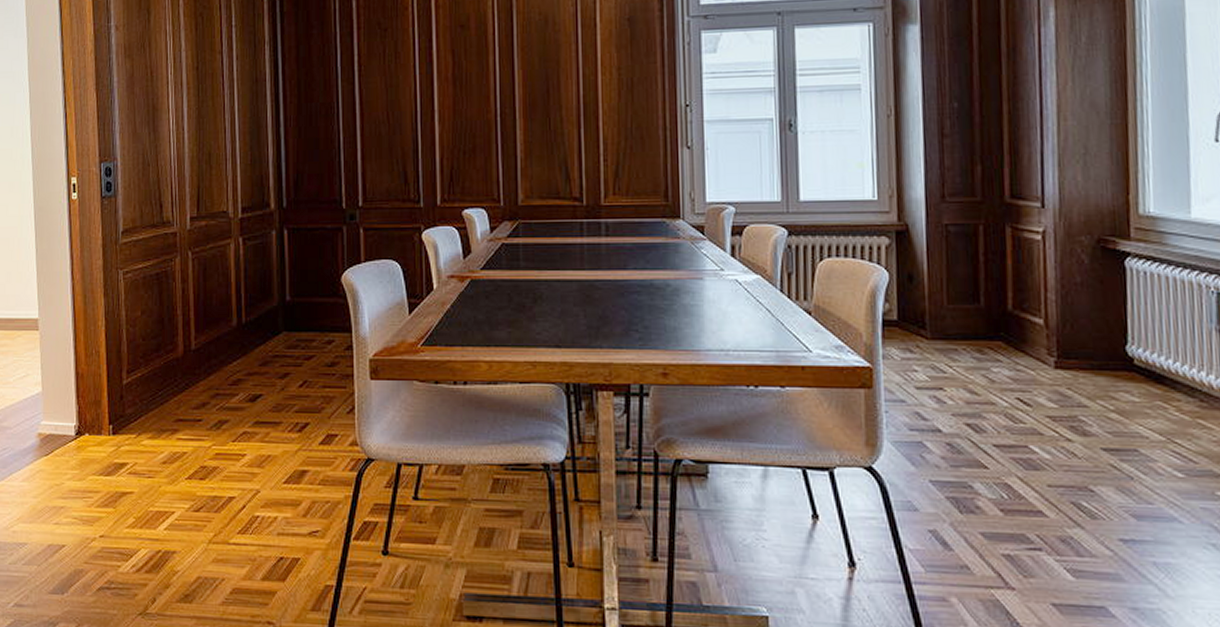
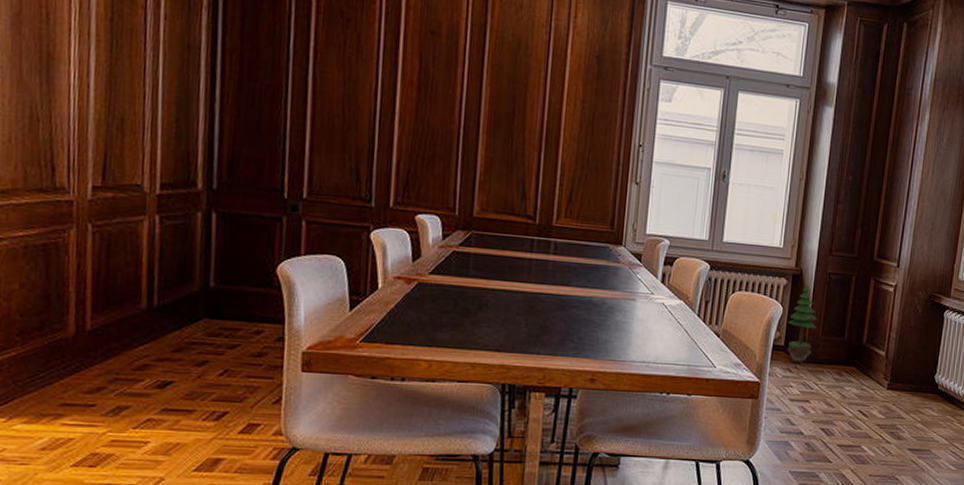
potted tree: none [898,241,940,341] -> present [788,284,817,363]

